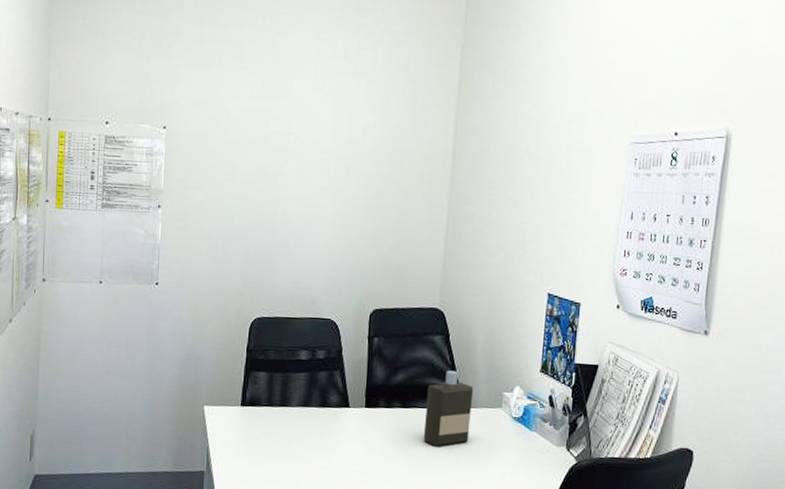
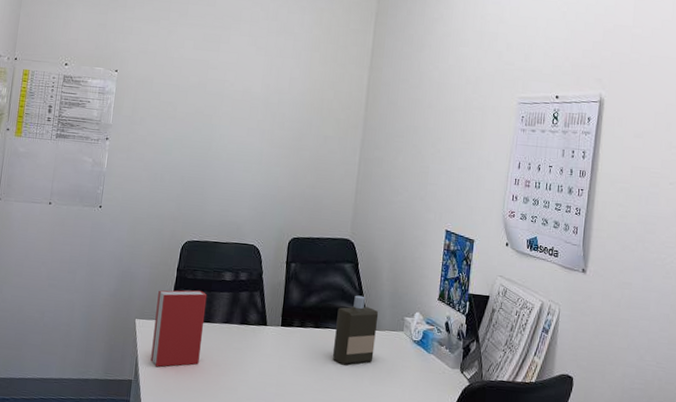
book: none [223,371,282,456] -> present [150,290,207,367]

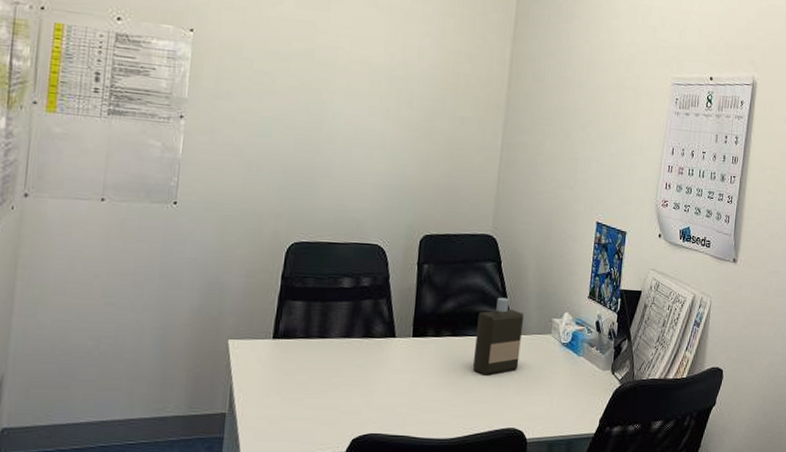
book: present [150,290,207,367] -> none [249,300,321,394]

